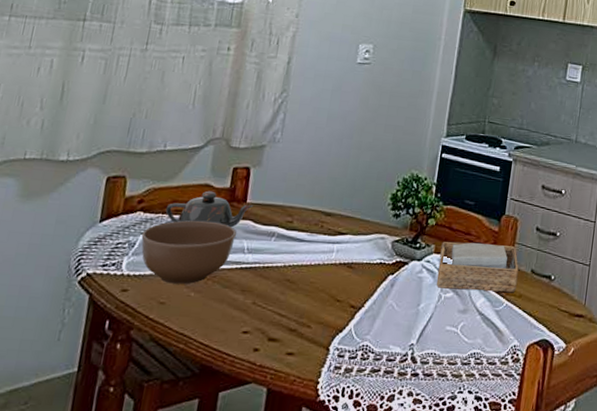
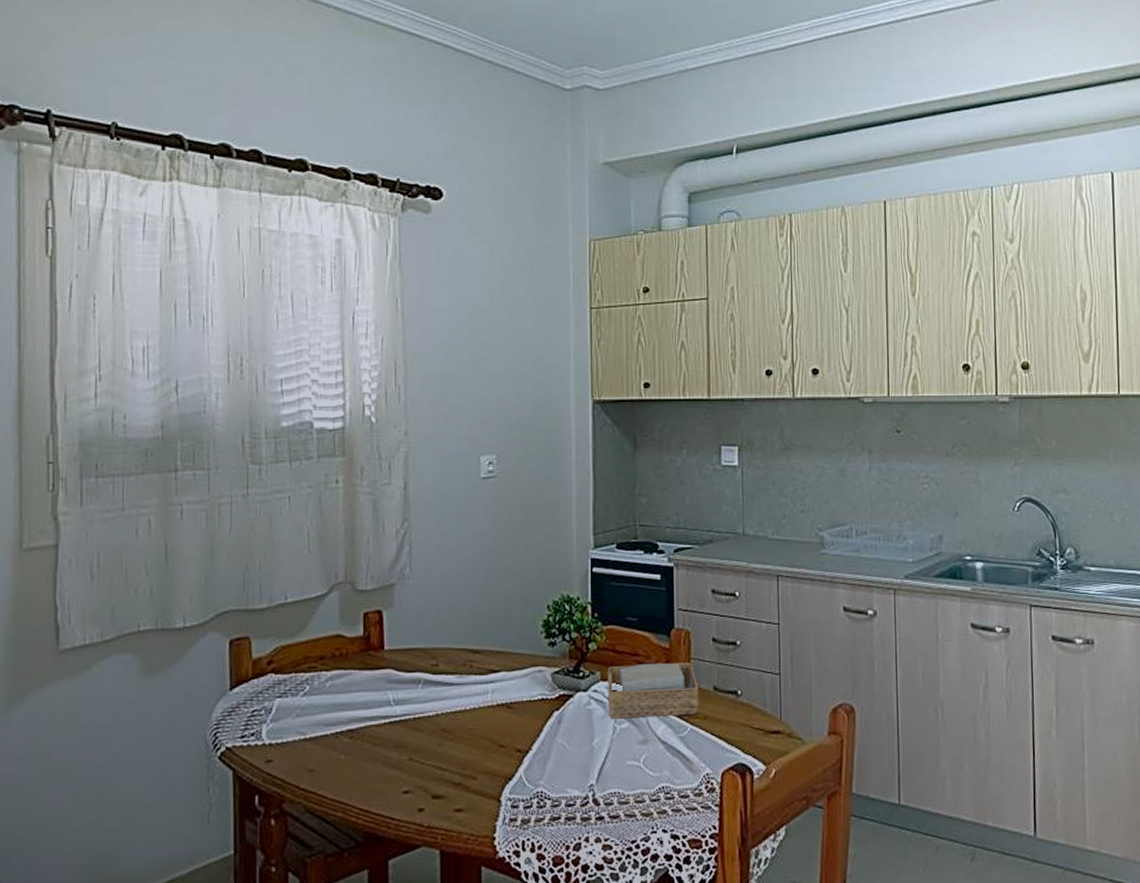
bowl: present [141,220,236,285] -> none [277,675,378,748]
teapot: present [165,190,254,228] -> none [298,641,393,682]

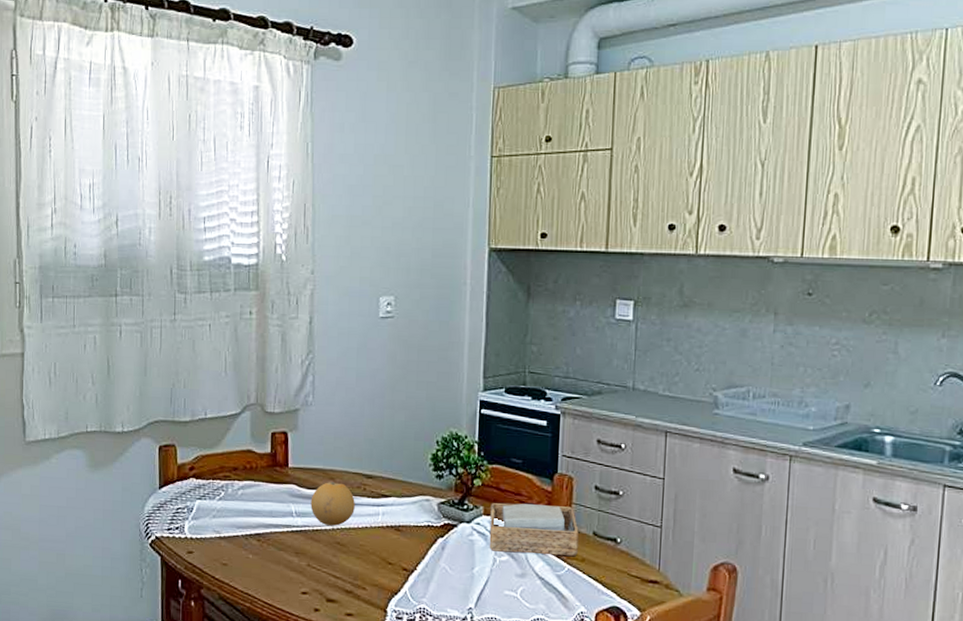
fruit: none [411,662,461,711] -> present [310,482,355,526]

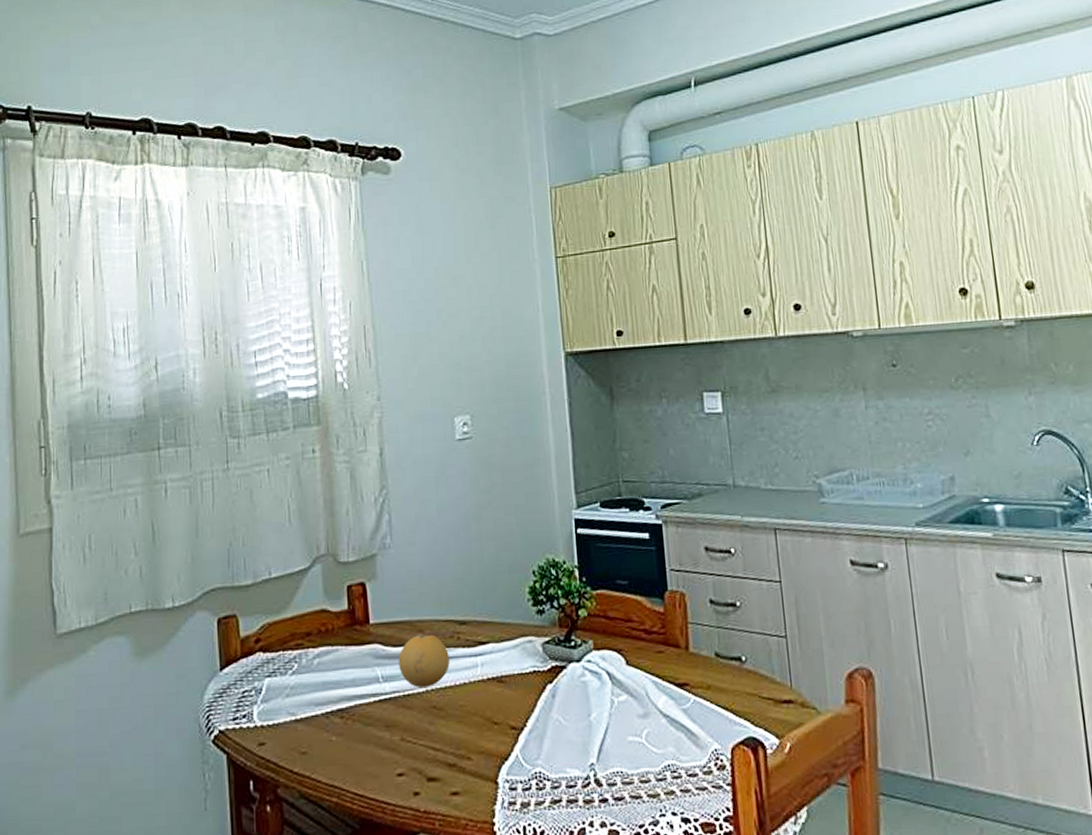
napkin holder: present [489,502,579,557] -> none [600,627,702,693]

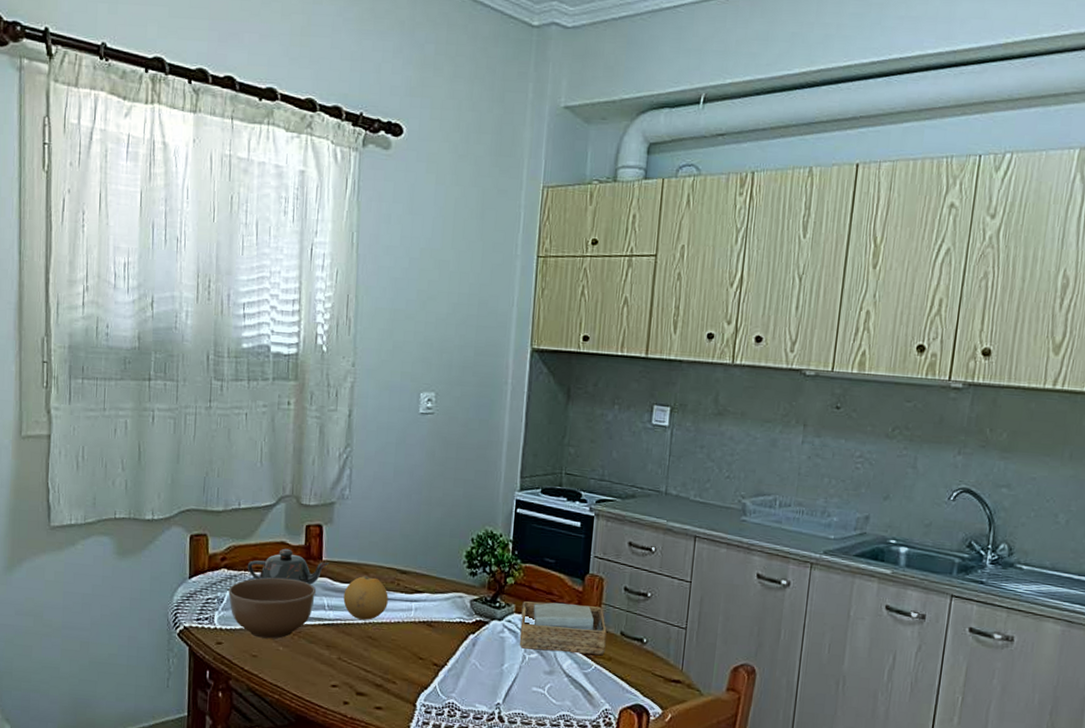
bowl: none [266,651,366,730] -> present [228,577,316,639]
teapot: none [285,616,378,660] -> present [247,548,330,585]
napkin holder: none [600,627,702,693] -> present [519,601,607,656]

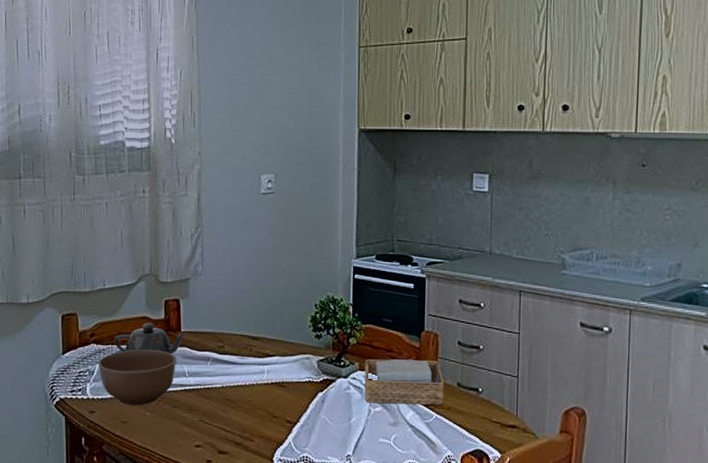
fruit: present [343,576,388,620] -> none [202,344,242,384]

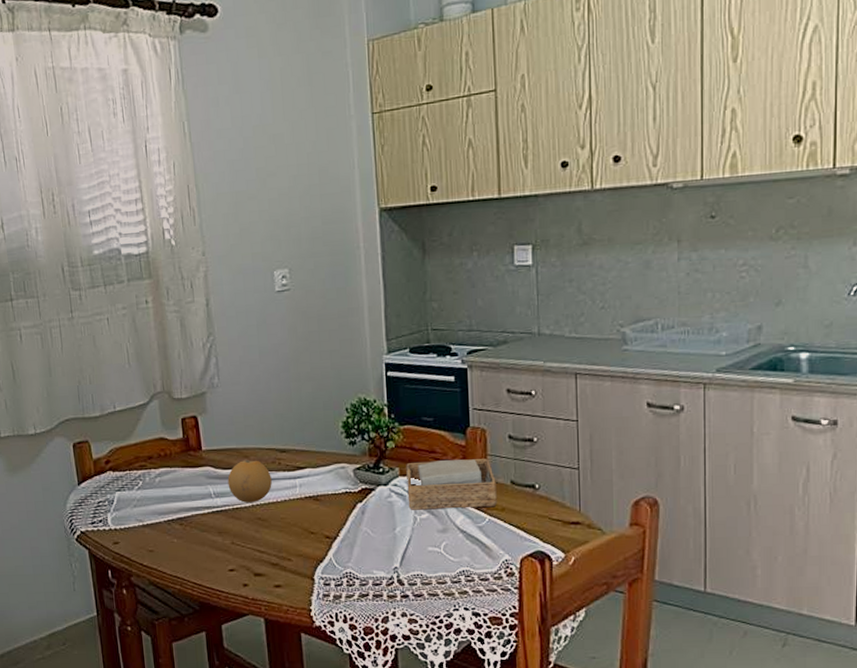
bowl: present [98,349,176,406] -> none [117,472,201,533]
teapot: present [113,322,188,355] -> none [131,443,210,478]
fruit: none [202,344,242,384] -> present [227,460,272,503]

